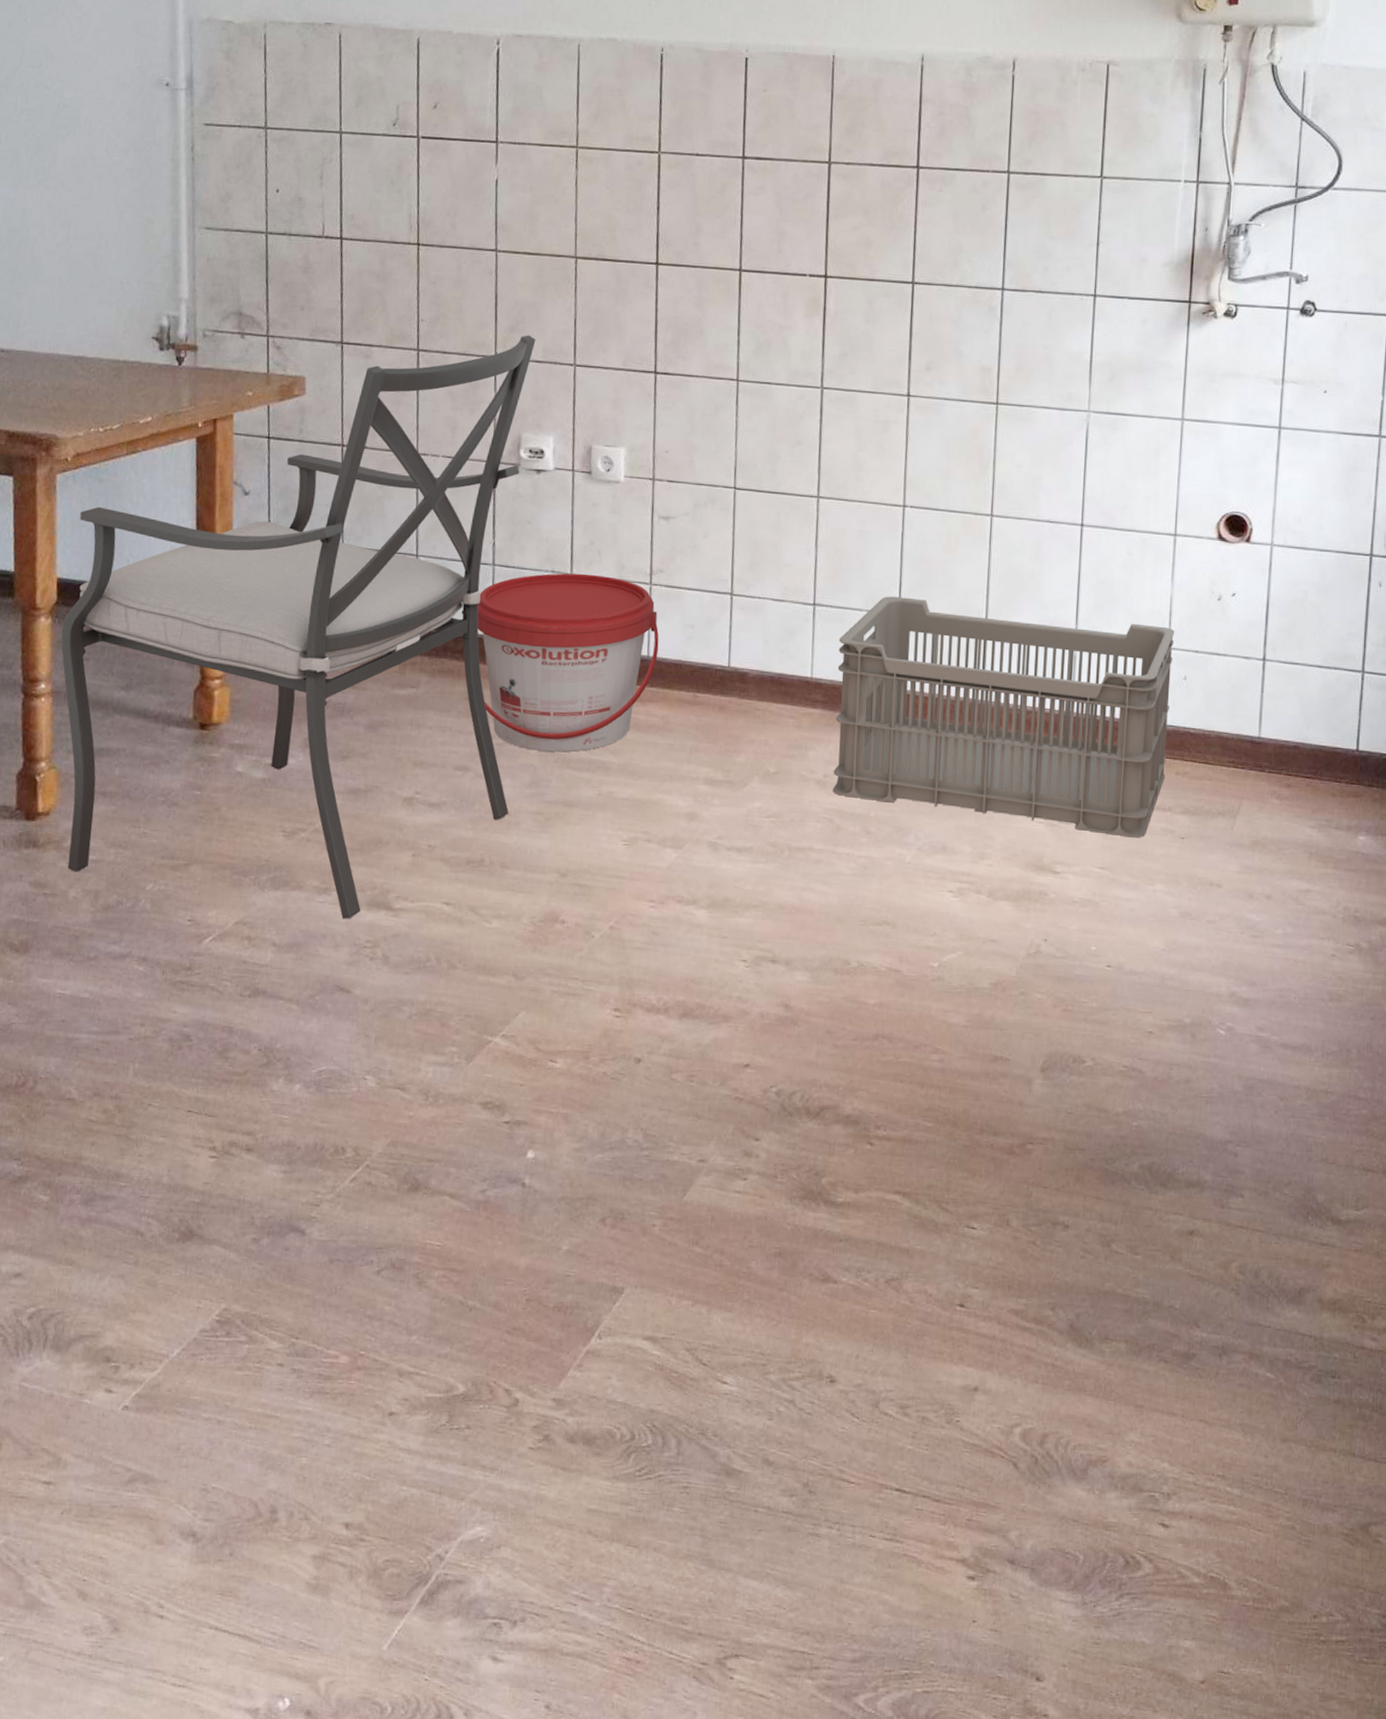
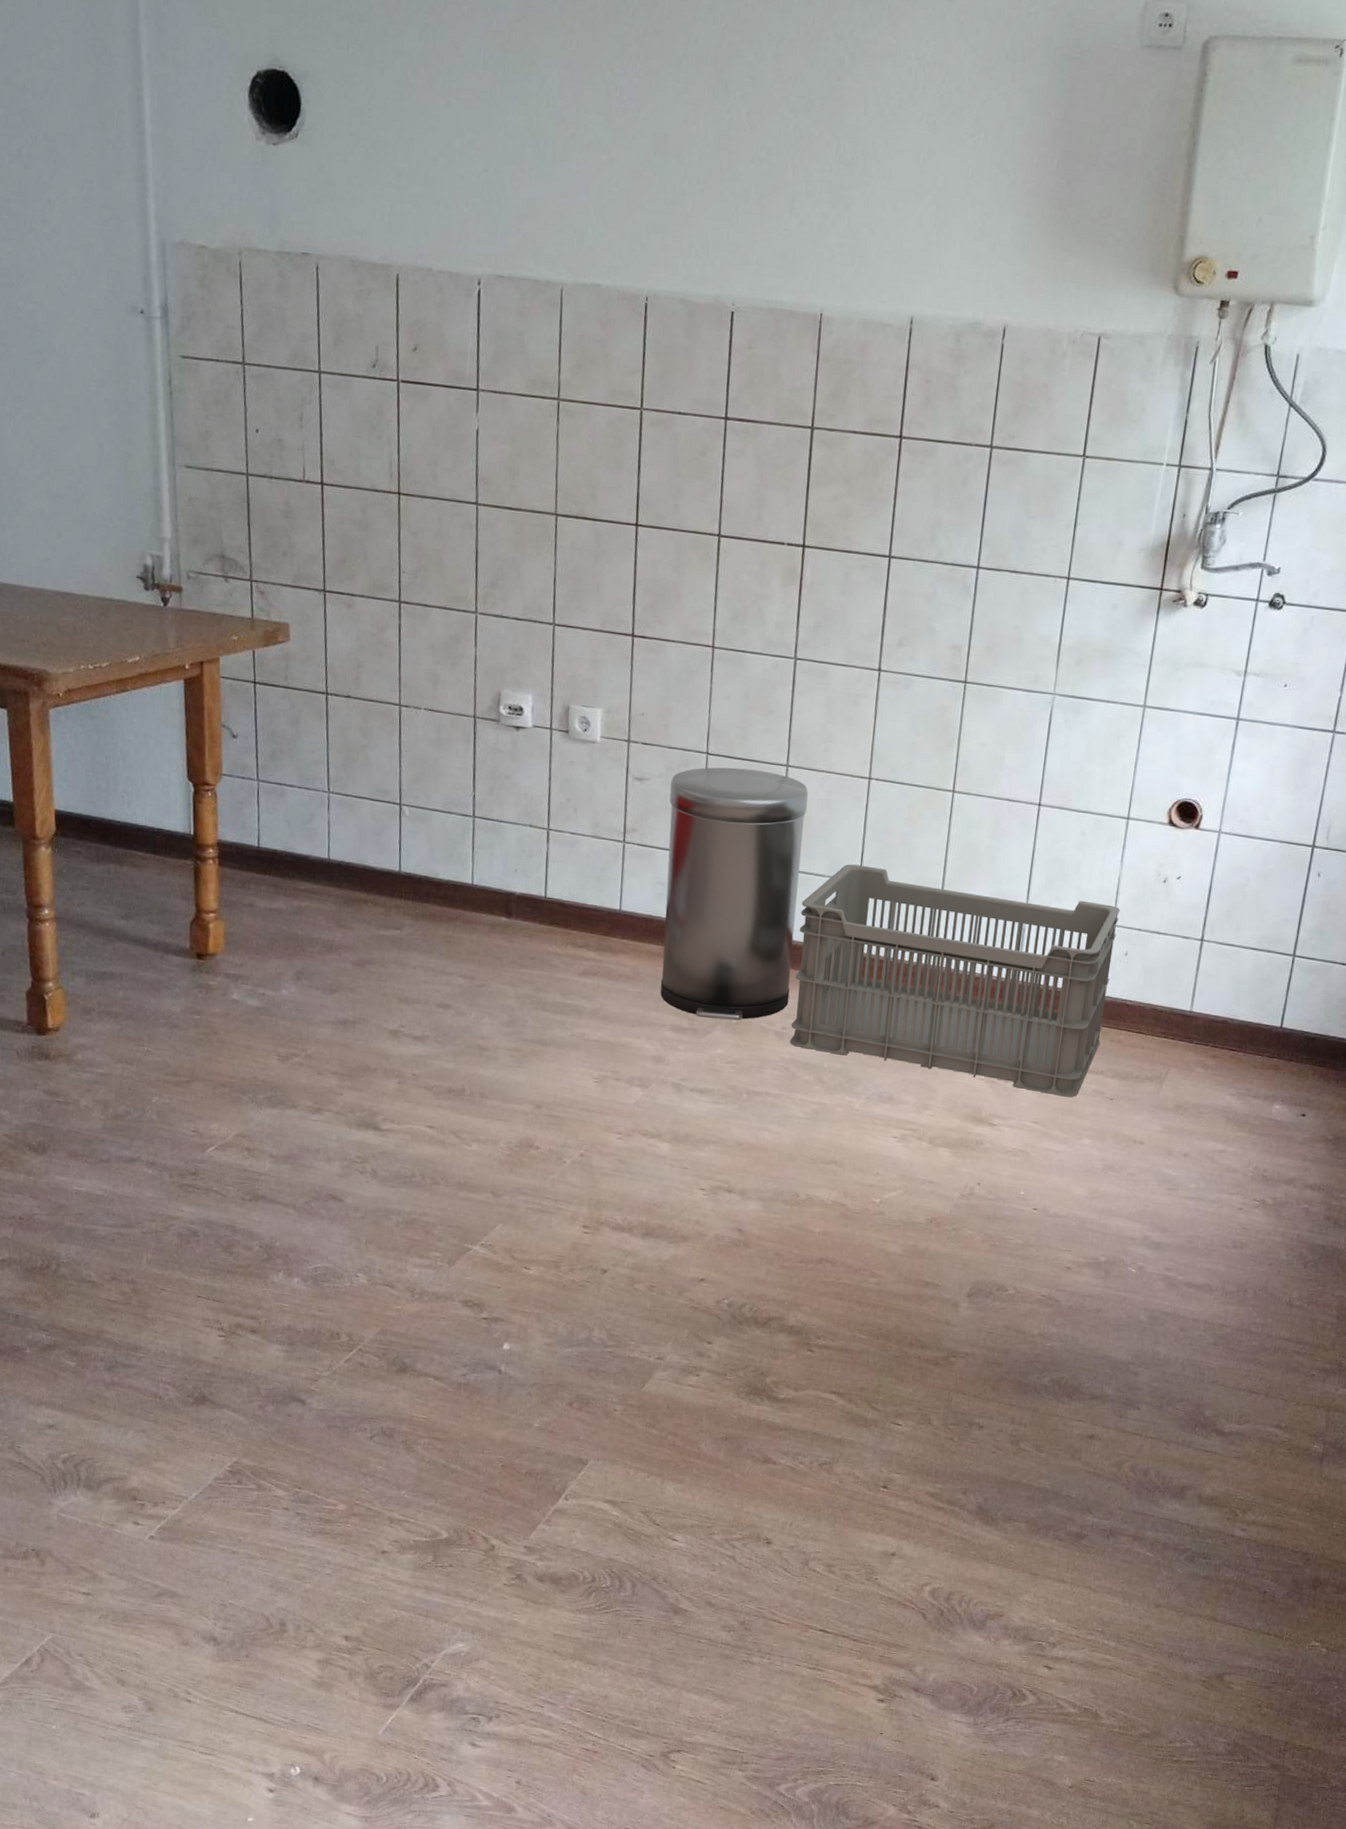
chair: present [60,335,536,919] -> none [61,591,516,1137]
bucket: present [463,573,659,753] -> none [445,827,631,996]
pedal bin: none [692,501,841,770] -> present [660,767,808,1021]

